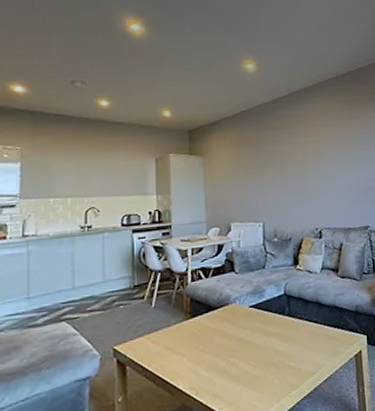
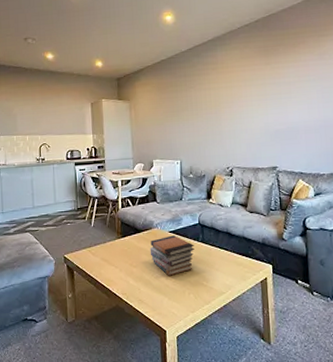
book stack: none [225,310,279,360] -> present [149,235,194,276]

